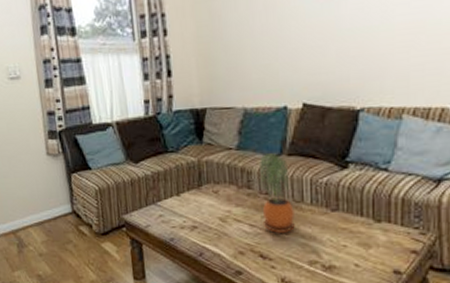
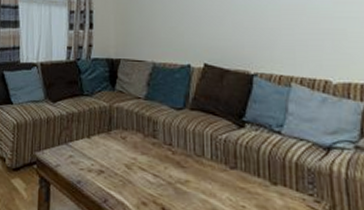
potted plant: present [259,152,295,233] -> none [163,105,196,187]

